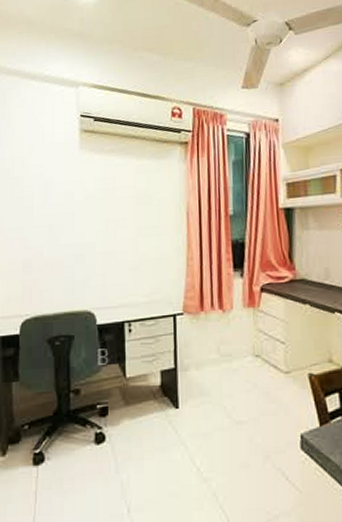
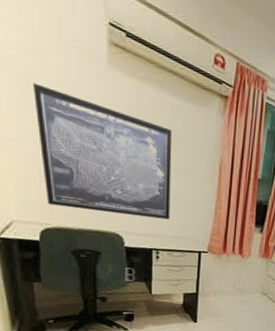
wall art: none [21,184,140,295] -> present [33,83,172,220]

